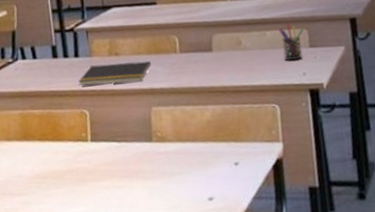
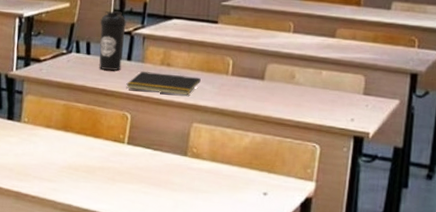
water bottle: none [40,10,70,72] -> present [99,11,127,71]
pen holder: present [278,24,304,61] -> none [335,67,362,105]

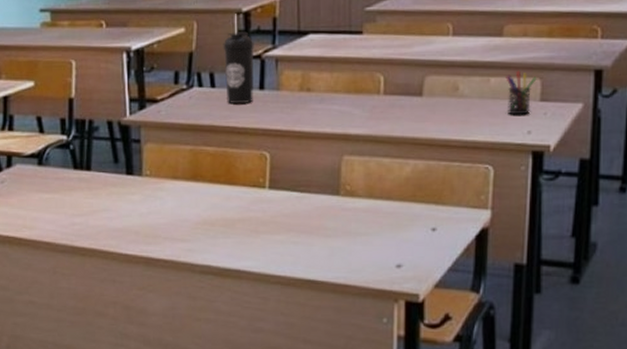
notepad: present [126,71,201,96] -> none [261,100,348,125]
pen holder: none [335,67,362,105] -> present [506,70,537,115]

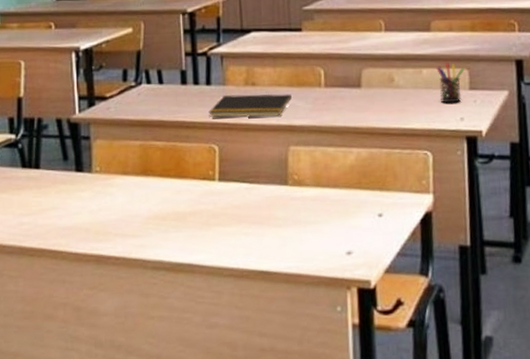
water bottle: present [223,31,254,105] -> none [169,30,201,100]
notepad: none [261,100,348,125] -> present [208,93,292,118]

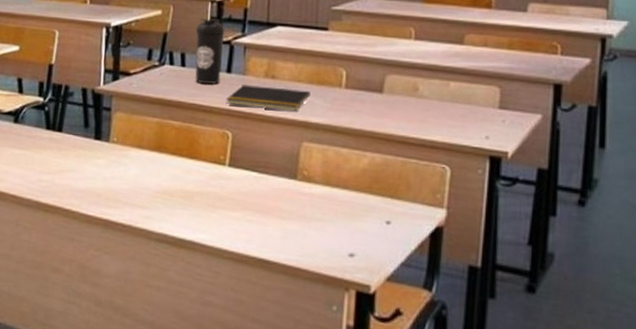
water bottle: none [169,30,201,100] -> present [195,18,225,85]
pen holder: present [436,62,465,103] -> none [465,77,496,121]

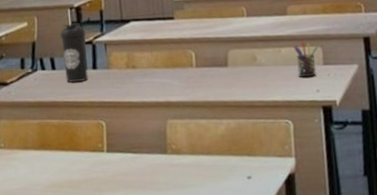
notepad: present [226,85,310,111] -> none [96,74,168,98]
pen holder: none [465,77,496,121] -> present [293,41,318,78]

